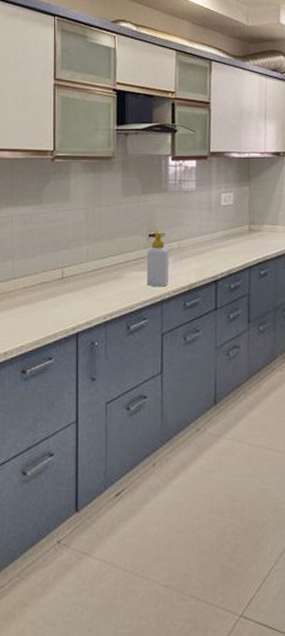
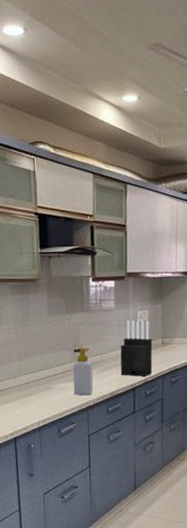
knife block: none [200,203,238,267] -> present [120,319,153,377]

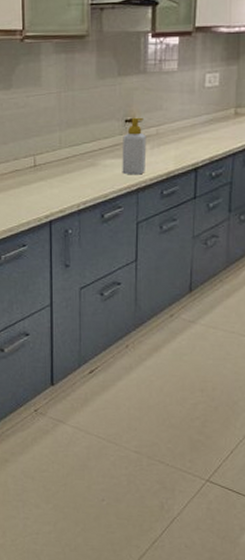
knife block: present [120,319,153,377] -> none [180,84,223,154]

